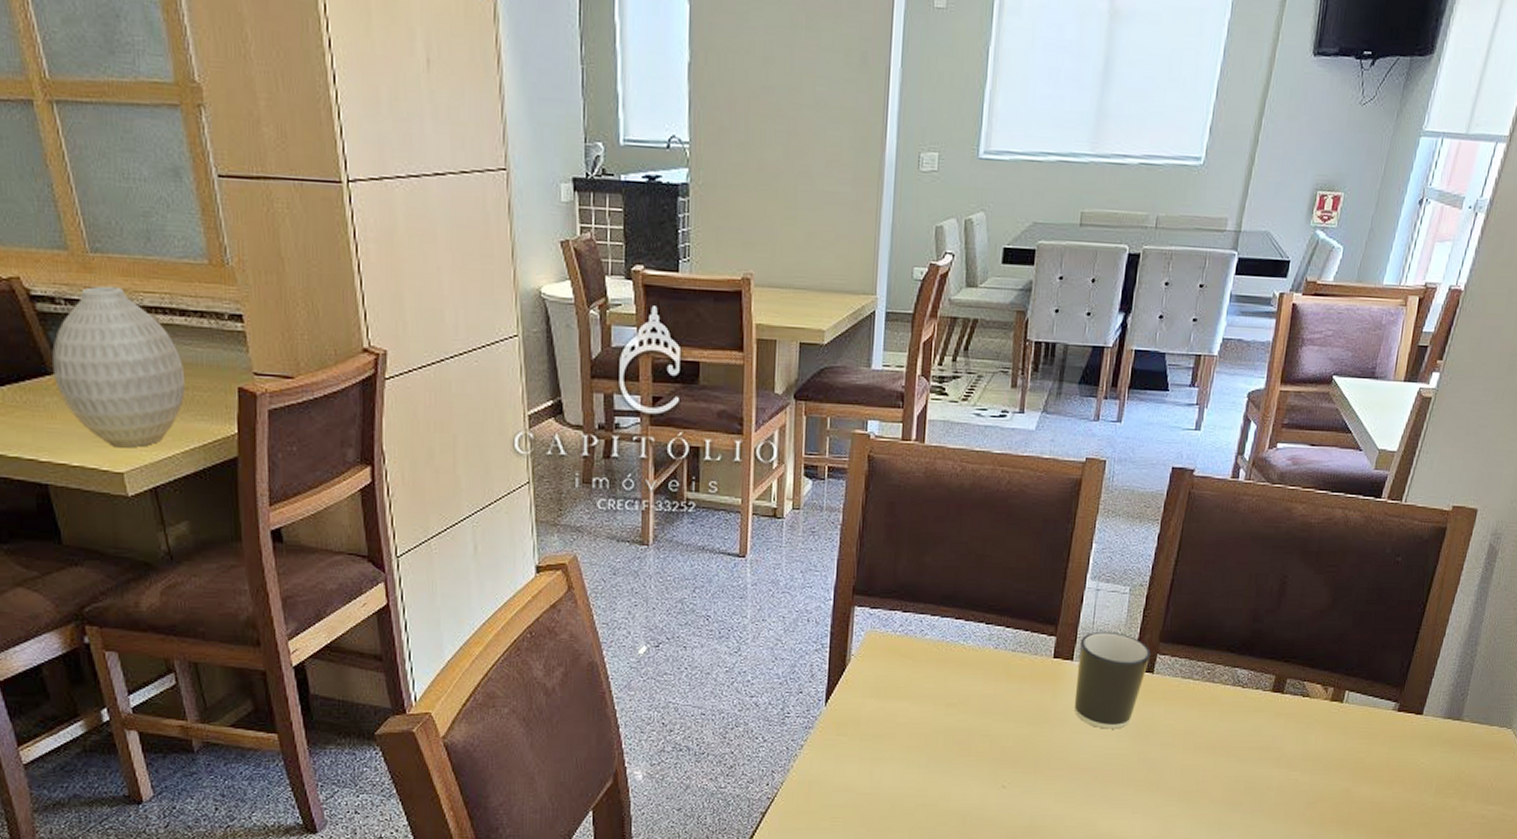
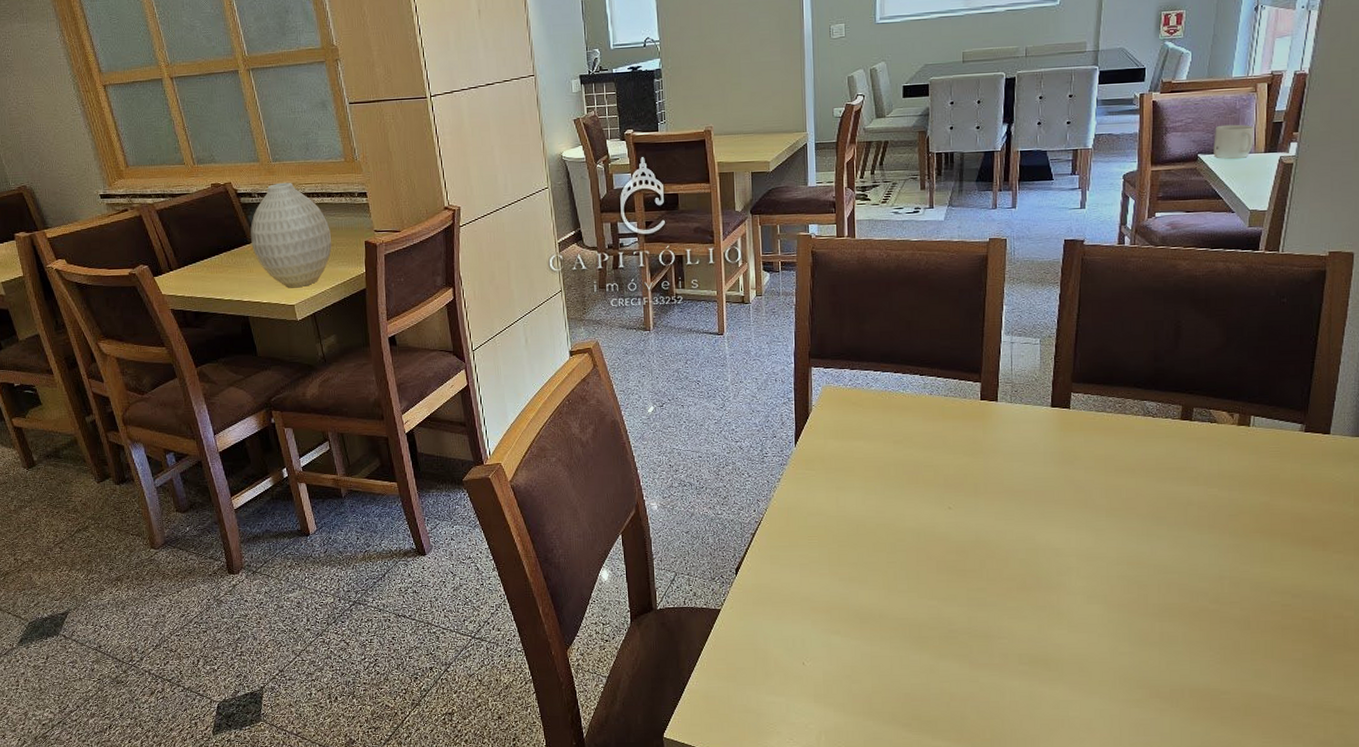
mug: present [1073,631,1151,729] -> none [1002,376,1065,457]
mug: none [1350,342,1398,387] -> present [1213,124,1254,160]

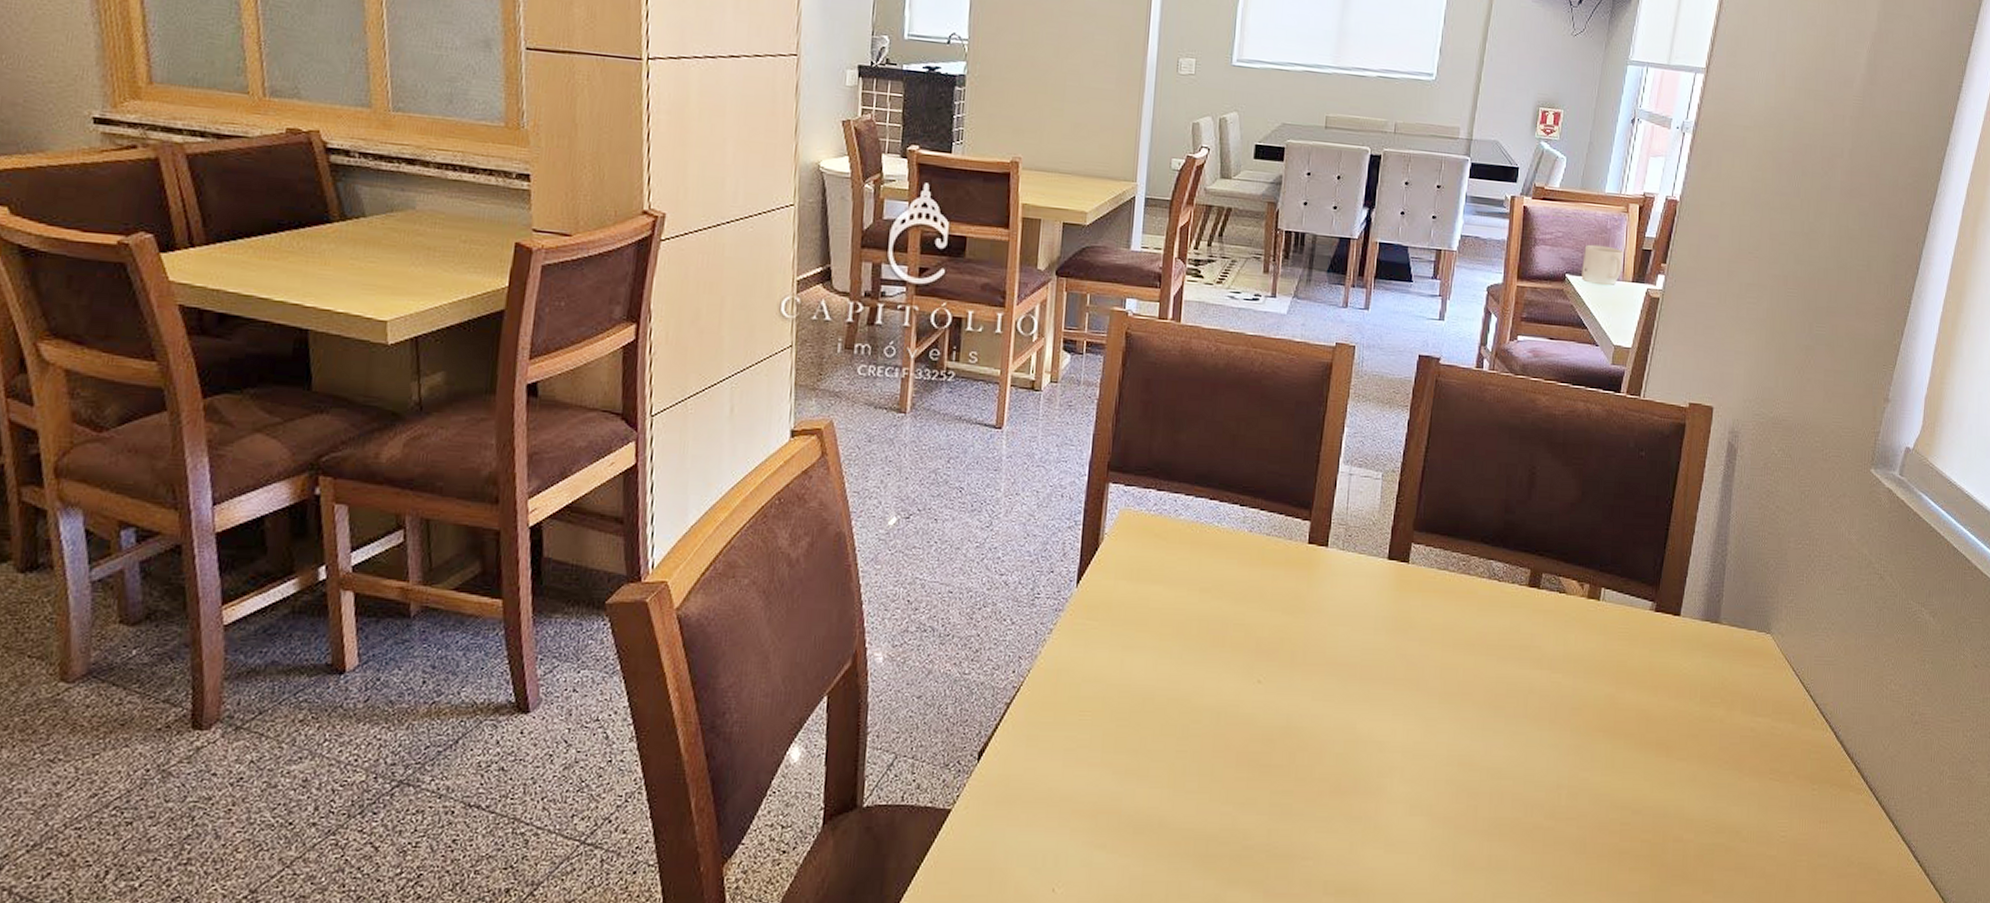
vase: present [250,182,332,288] -> none [334,142,466,297]

